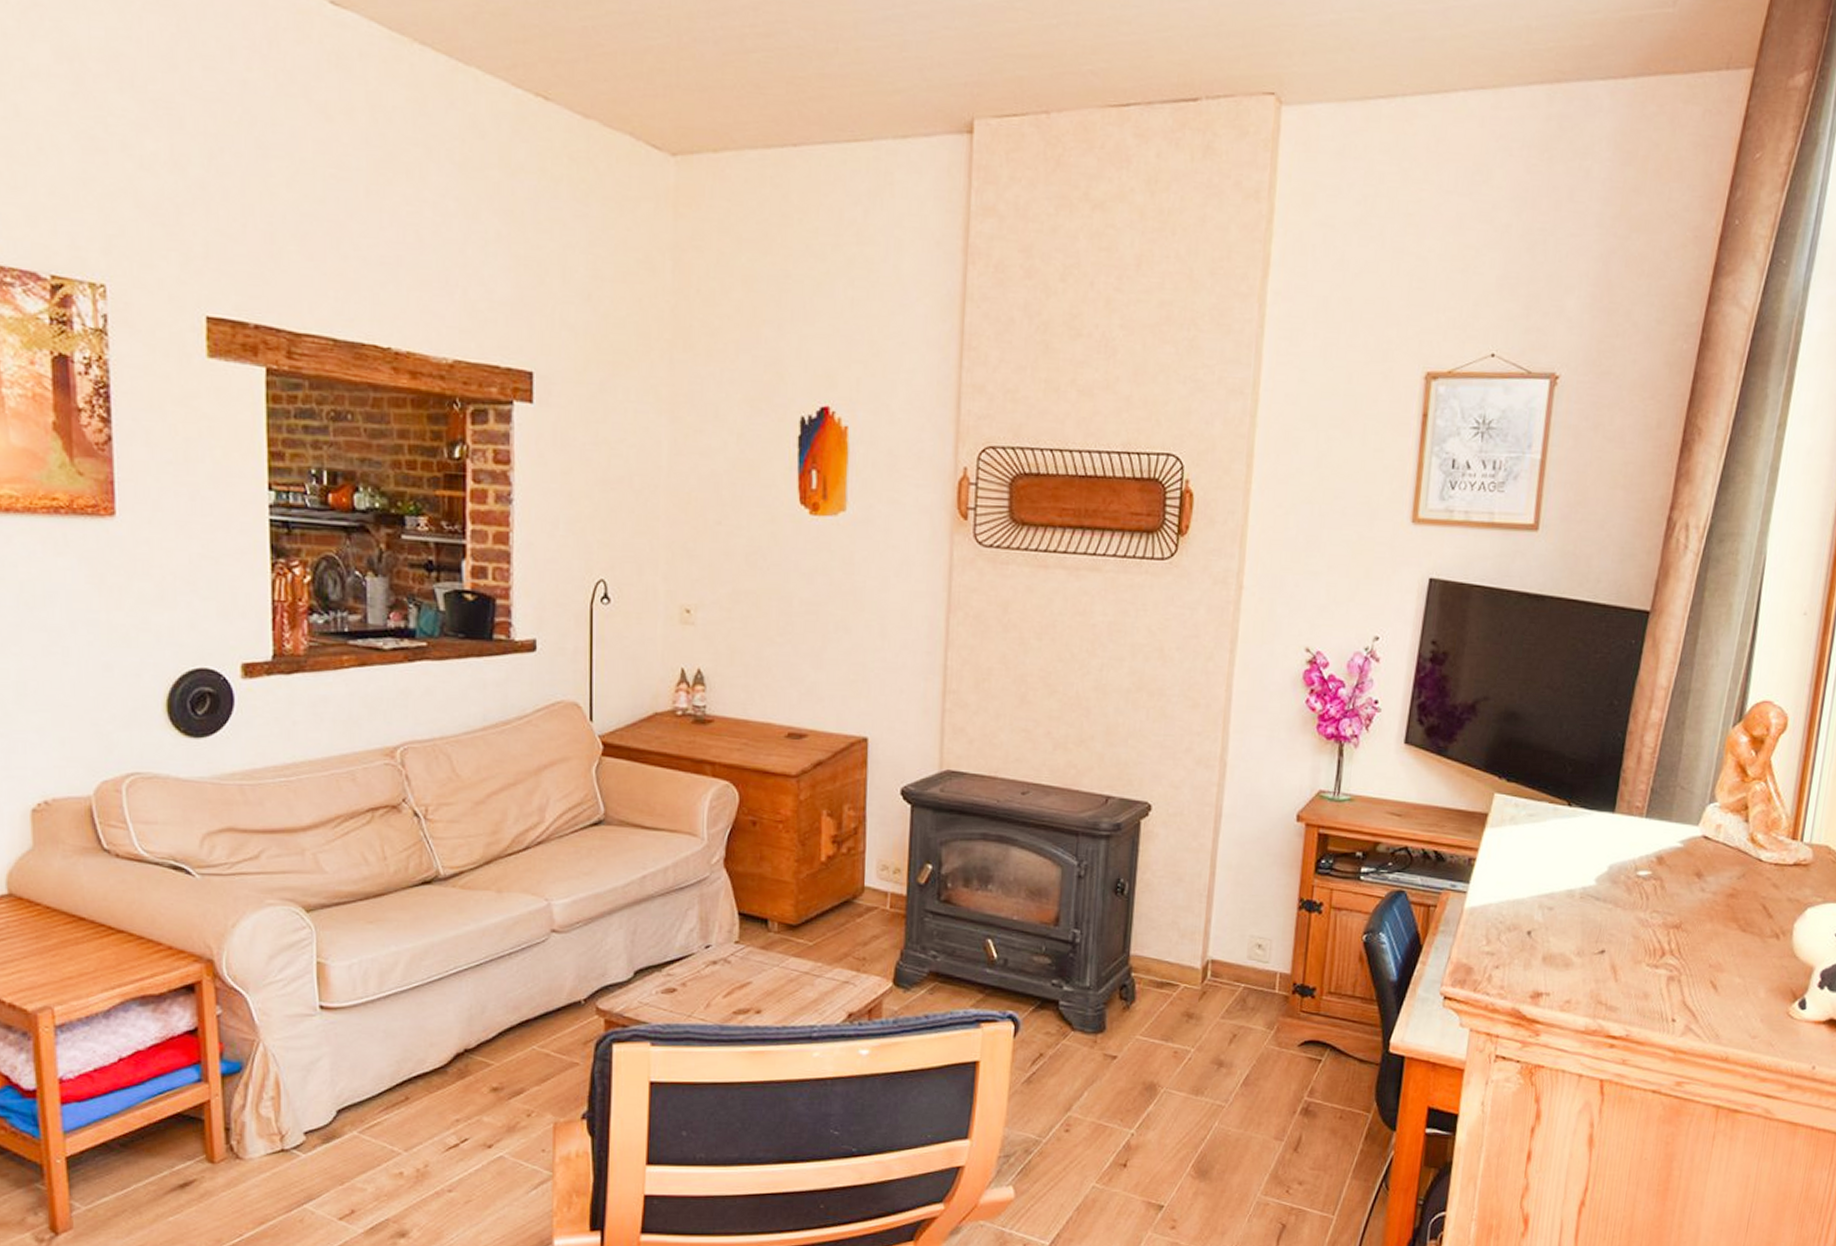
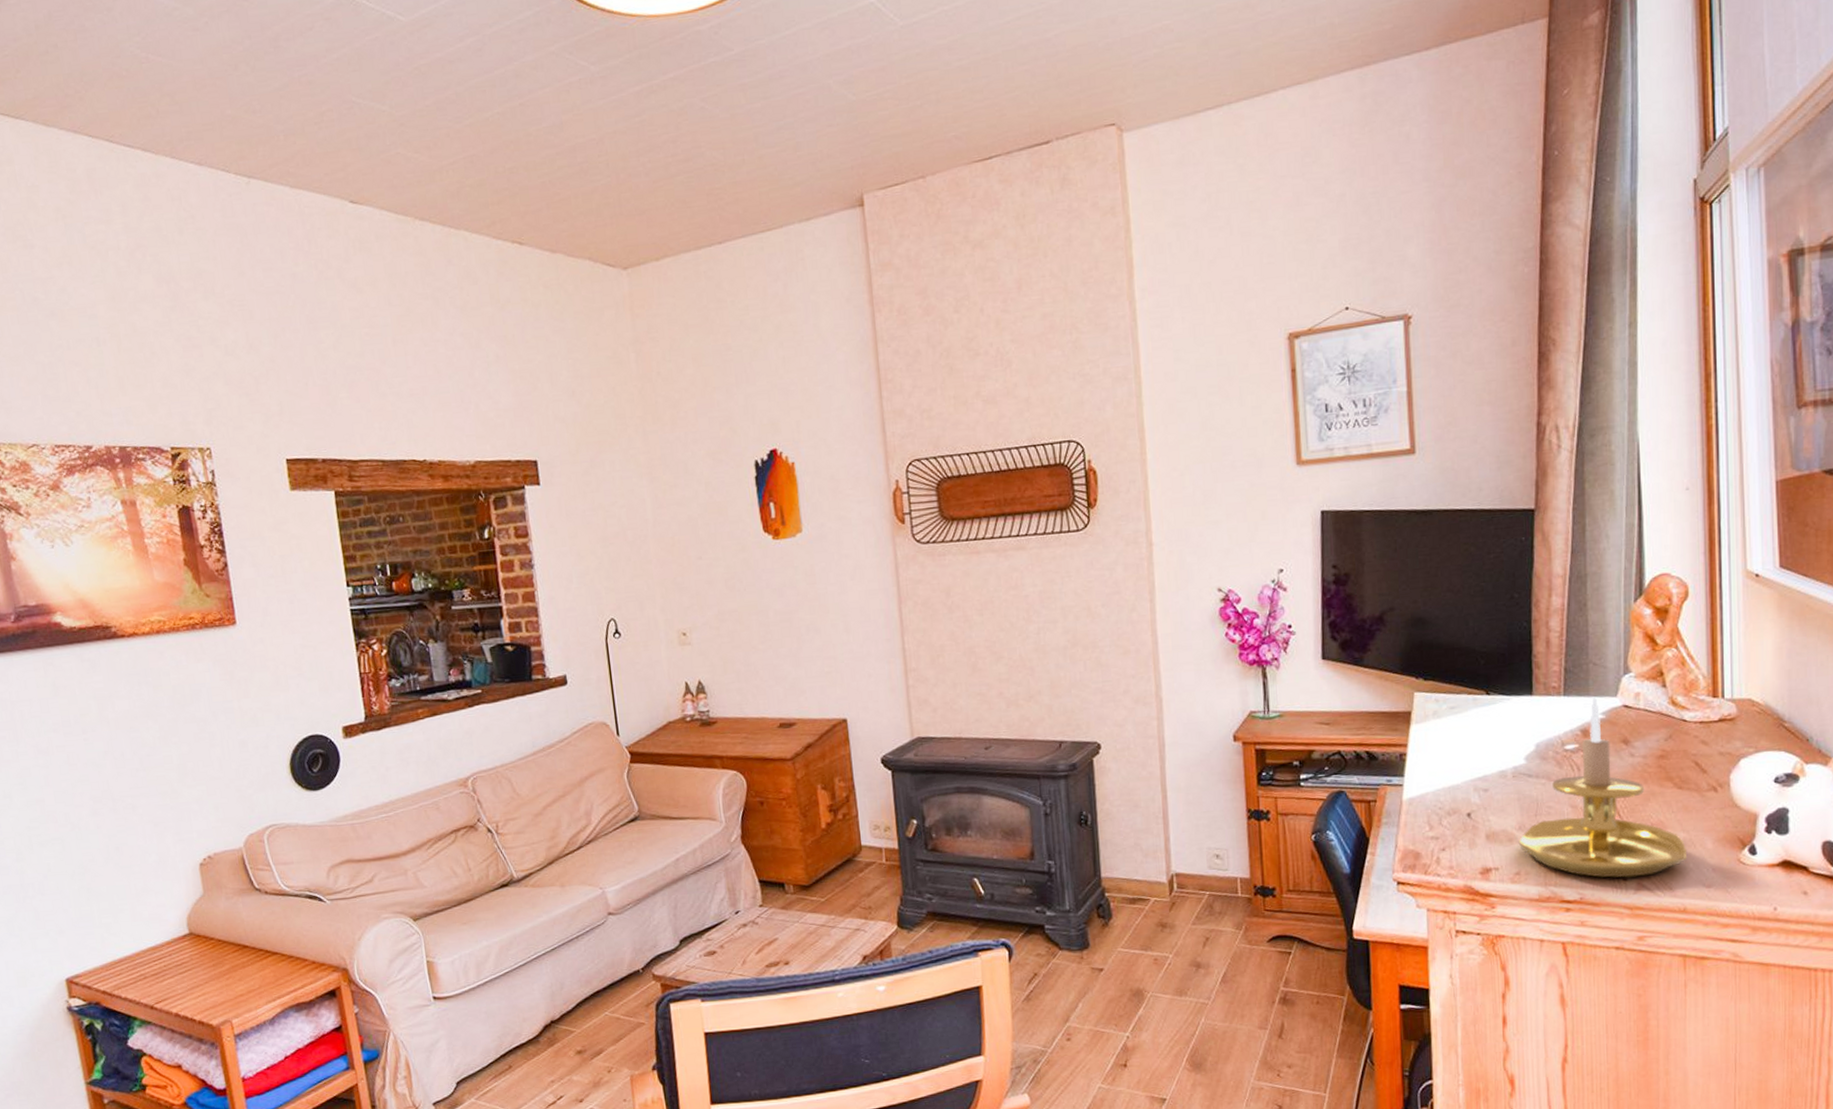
candle holder: none [1573,824,1740,1019] -> present [1517,698,1687,878]

